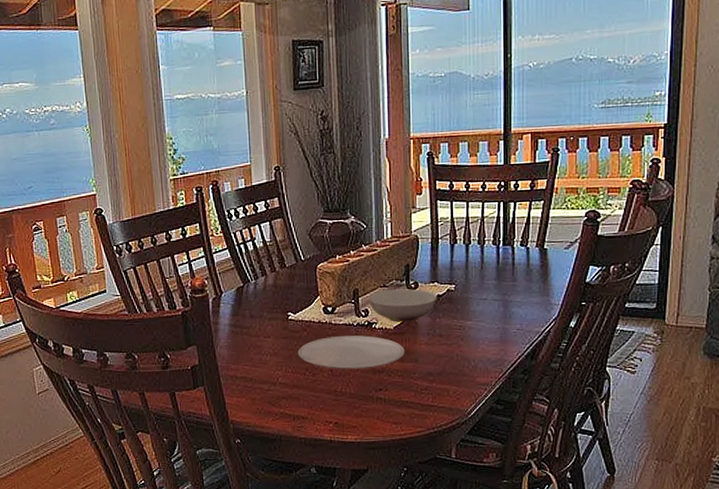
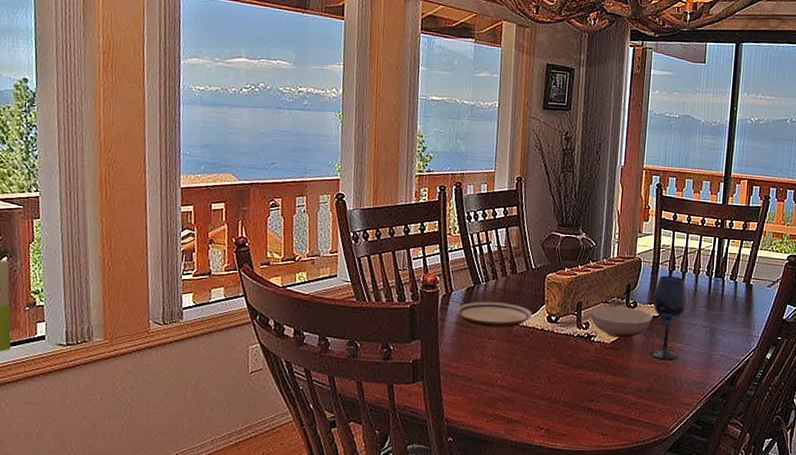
plate: none [227,299,307,326] -> present [455,301,533,328]
plate: present [298,335,405,370] -> none [518,344,619,380]
wineglass: none [436,250,473,340] -> present [650,276,687,360]

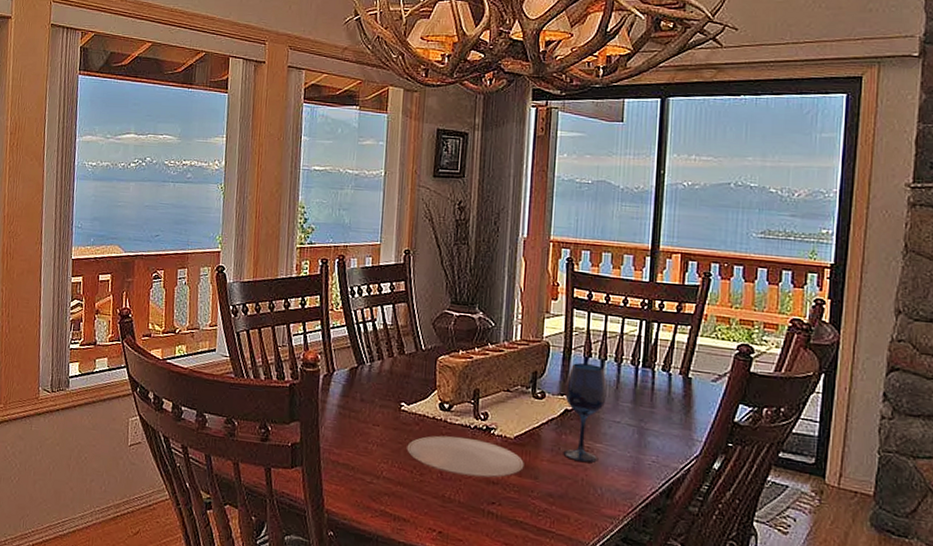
plate: present [455,301,533,328] -> none [337,383,423,414]
plate: none [518,344,619,380] -> present [407,435,524,478]
bowl: present [590,306,653,339] -> none [489,395,566,434]

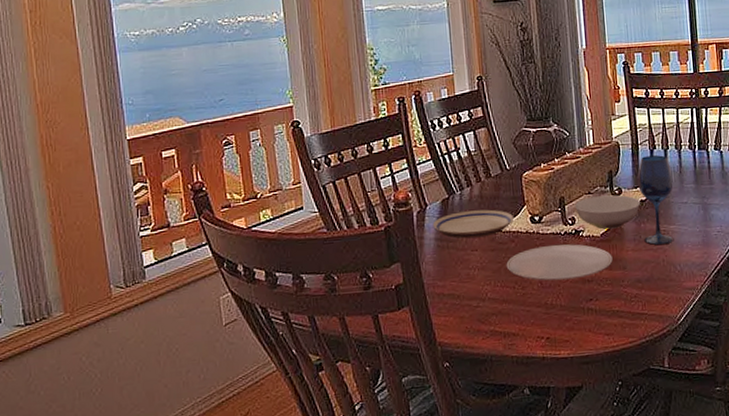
plate: none [337,383,423,414] -> present [432,209,514,239]
bowl: none [489,395,566,434] -> present [574,195,641,230]

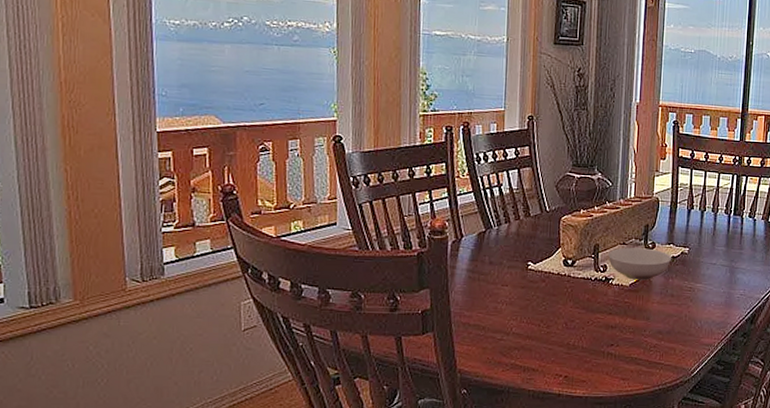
plate: present [432,209,514,239] -> none [466,246,548,274]
plate: present [506,244,613,281] -> none [534,289,638,324]
wineglass: present [638,155,674,245] -> none [670,215,706,300]

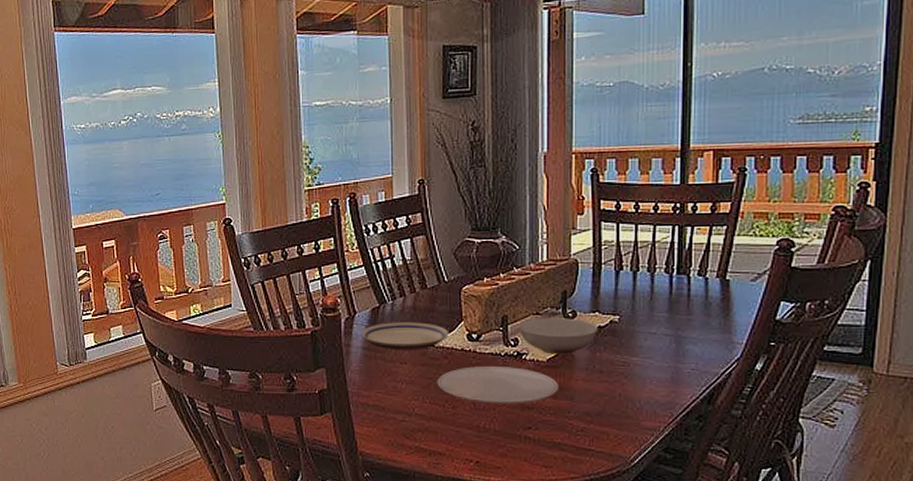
plate: none [466,246,548,274] -> present [361,322,449,351]
plate: none [534,289,638,324] -> present [437,365,559,404]

